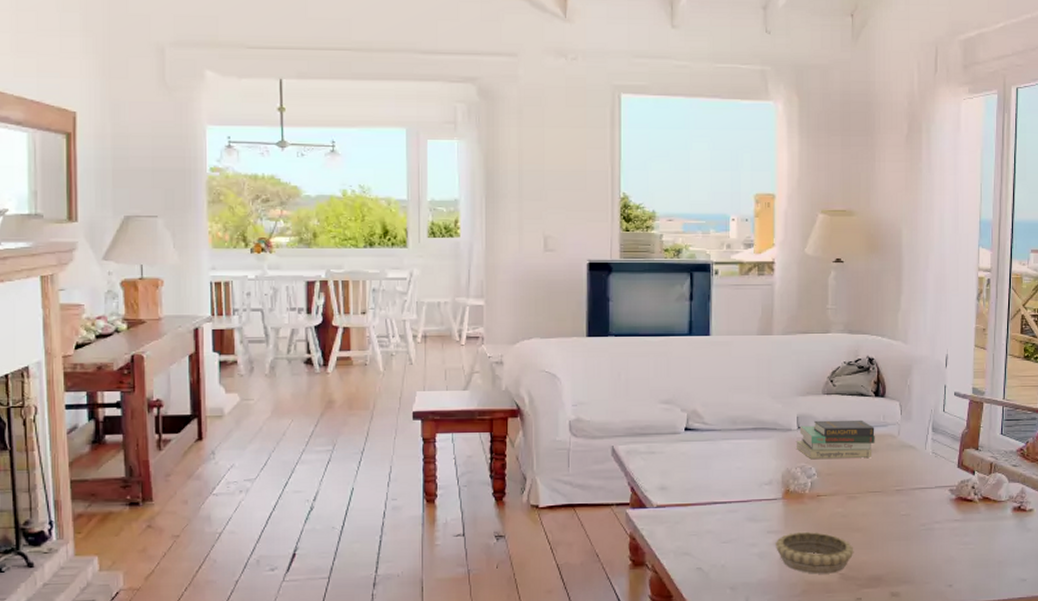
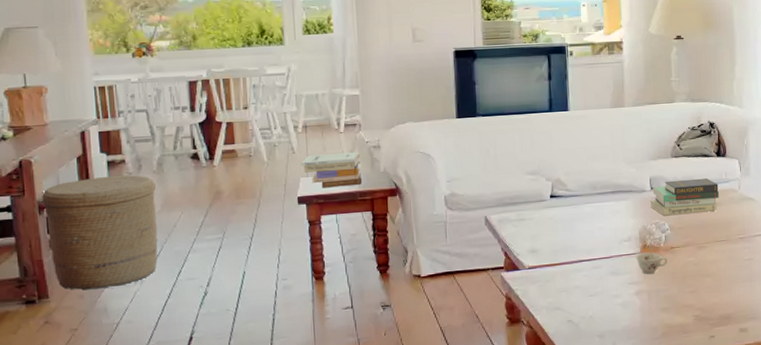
woven basket: none [152,376,267,496] -> present [42,175,158,291]
books: none [418,367,481,404] -> present [301,152,362,188]
decorative bowl: present [776,531,854,574] -> none [637,280,706,318]
teacup: none [777,498,812,523] -> present [636,252,667,274]

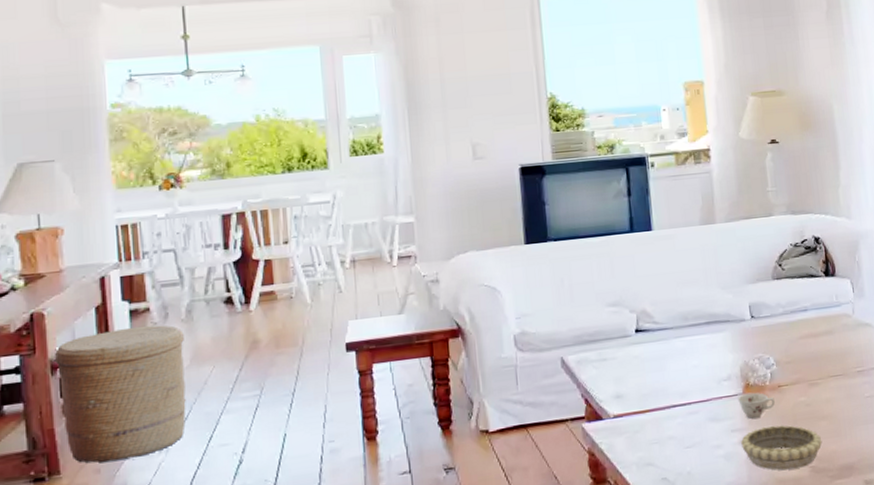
books: present [301,152,362,188] -> none [349,287,418,332]
decorative bowl: none [637,280,706,318] -> present [741,425,823,471]
books: present [650,178,719,215] -> none [750,302,831,348]

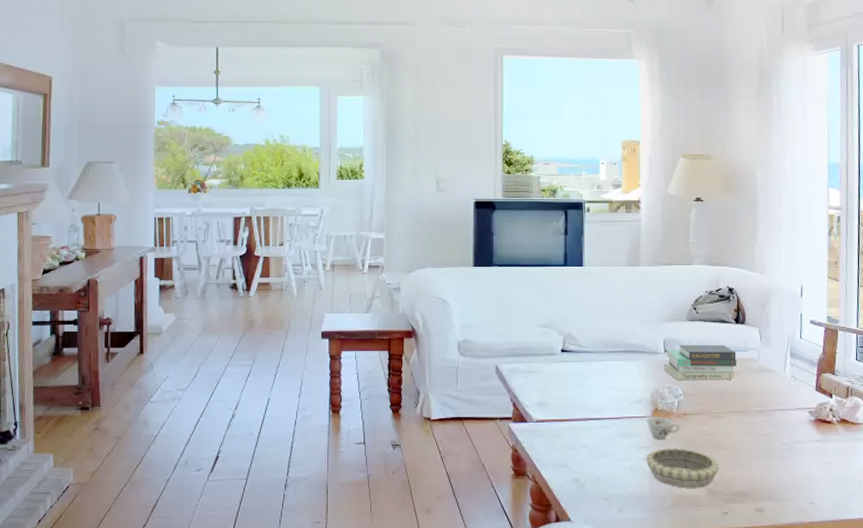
woven basket: present [55,325,186,464] -> none [103,299,198,402]
books: none [750,302,831,348] -> present [663,344,737,380]

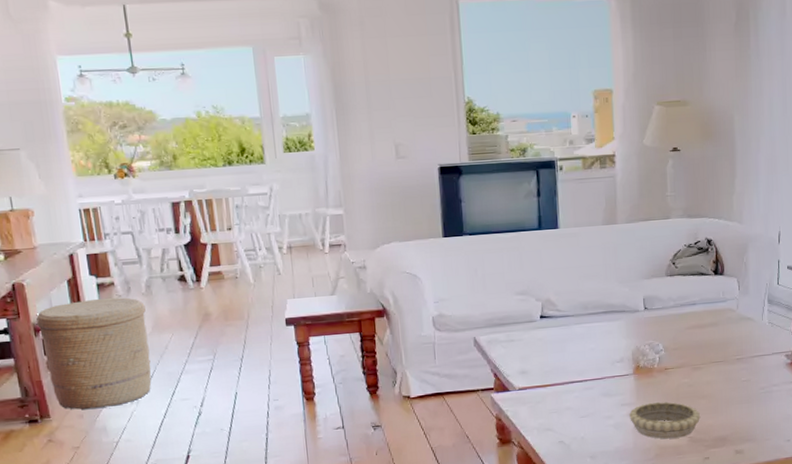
woven basket: none [103,299,198,402] -> present [36,297,152,410]
teacup: present [647,416,679,439] -> none [629,373,661,395]
books: present [663,344,737,380] -> none [643,297,716,336]

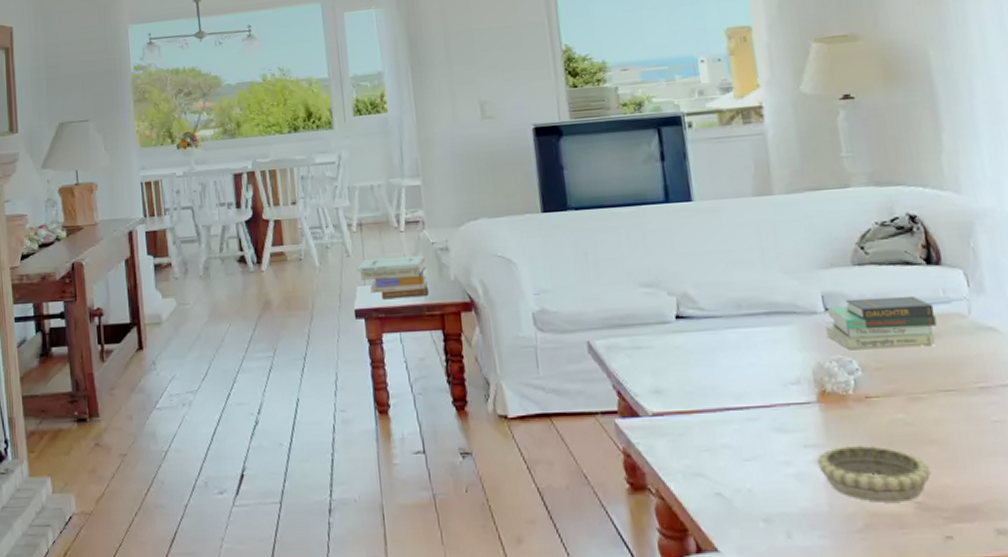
woven basket: present [36,297,152,410] -> none [92,280,206,410]
books: none [287,272,348,310] -> present [357,255,429,300]
books: none [643,297,716,336] -> present [824,295,937,349]

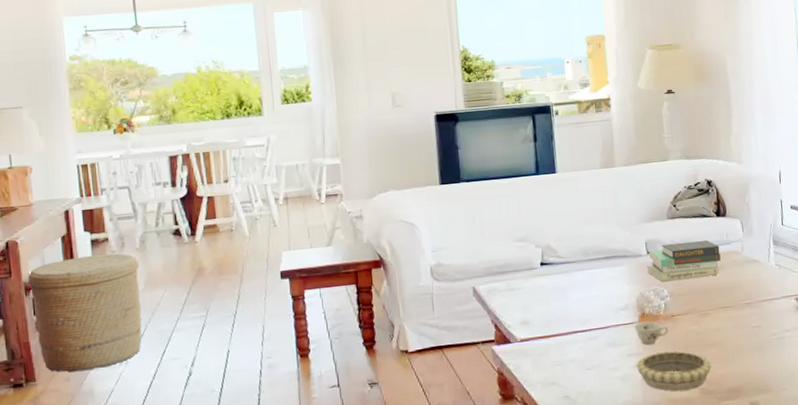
woven basket: none [92,280,206,410] -> present [28,253,142,373]
books: present [357,255,429,300] -> none [282,223,345,262]
teacup: none [811,401,862,434] -> present [634,321,668,345]

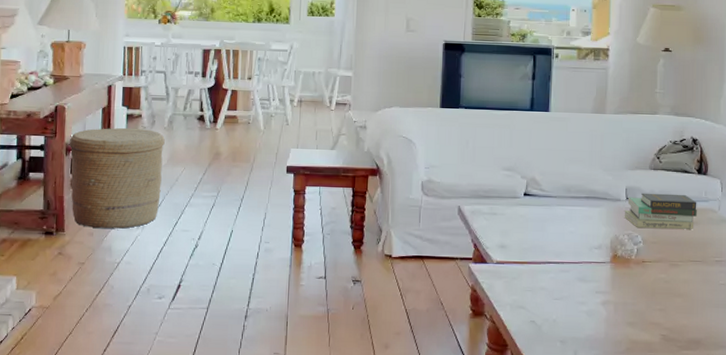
teacup: present [634,321,668,345] -> none [605,262,637,285]
decorative bowl: present [637,351,712,392] -> none [603,293,675,334]

